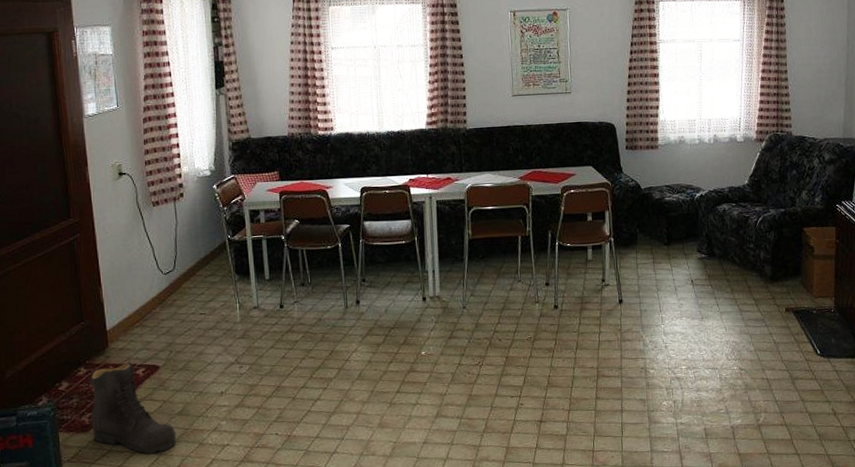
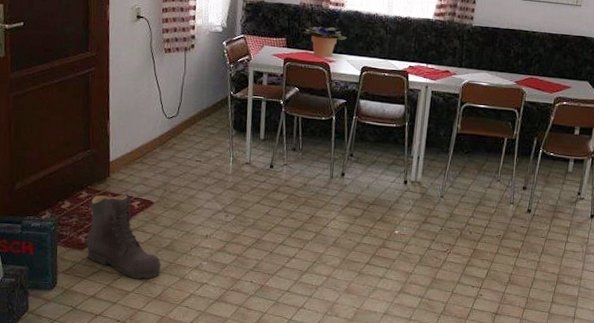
potted flower: none [296,153,342,185] -> present [304,26,347,58]

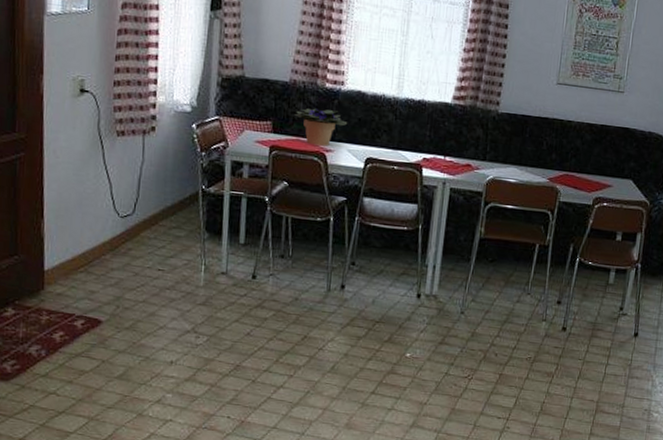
boot: present [87,193,161,280] -> none [13,310,113,417]

